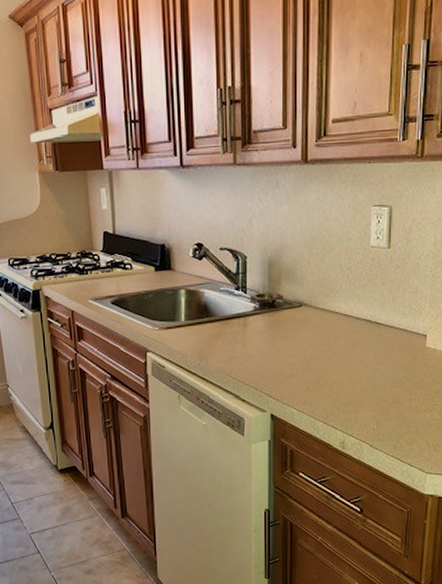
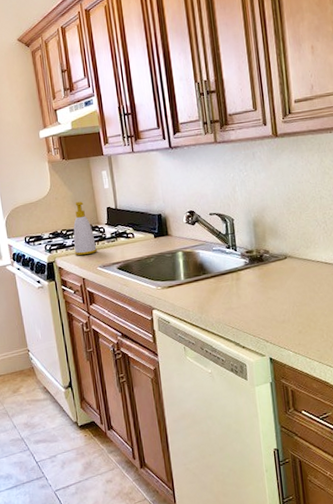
soap bottle: none [64,222,89,285] -> present [73,201,97,256]

